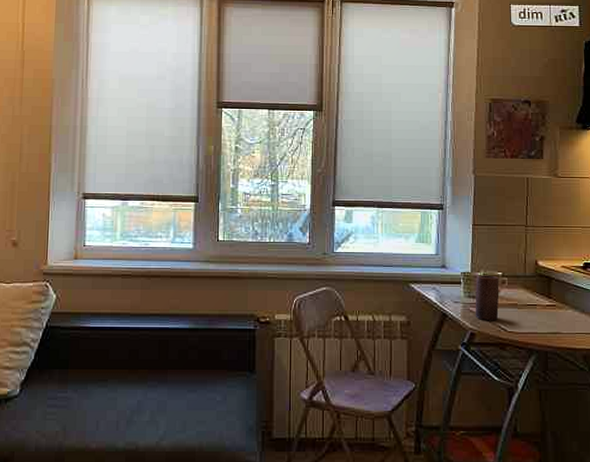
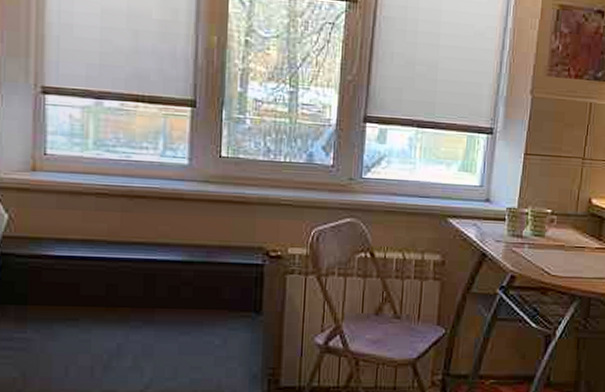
candle: present [475,275,499,320] -> none [517,211,548,262]

